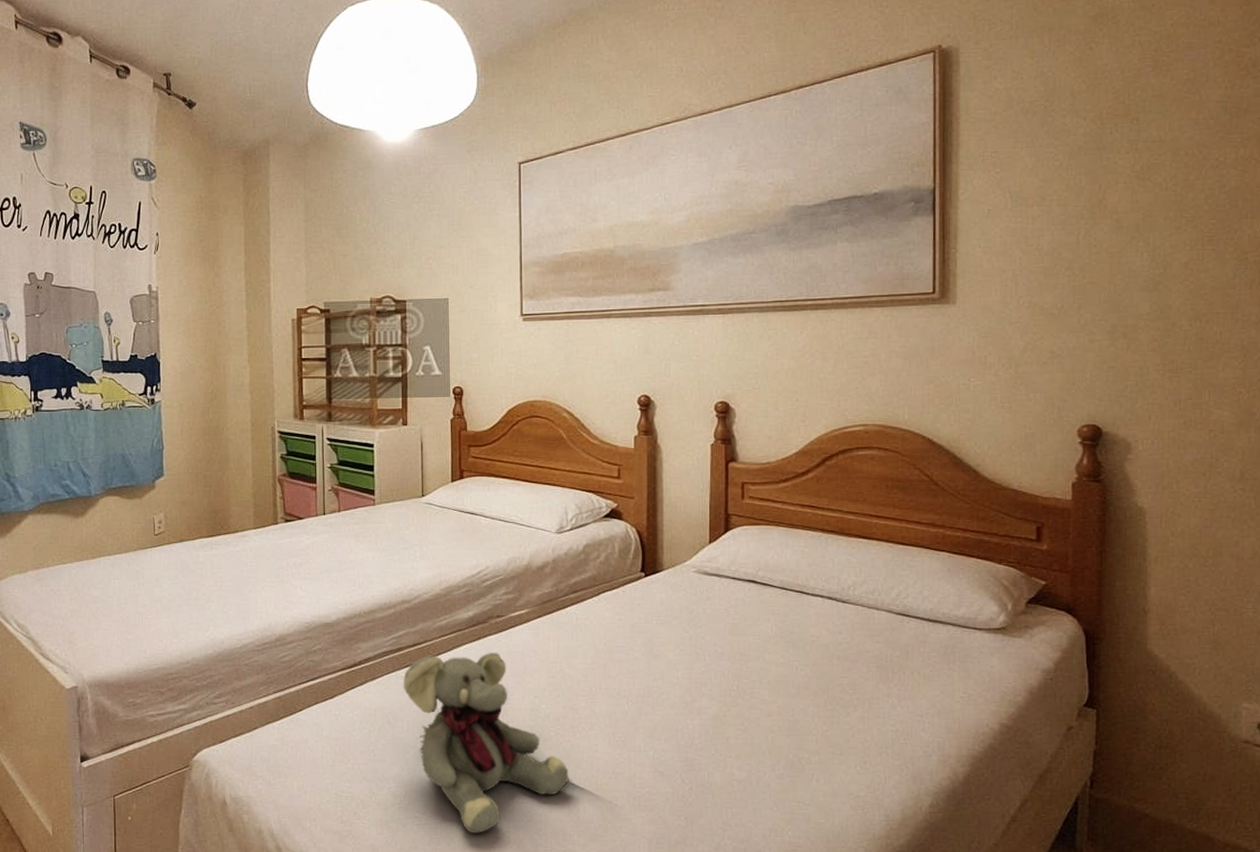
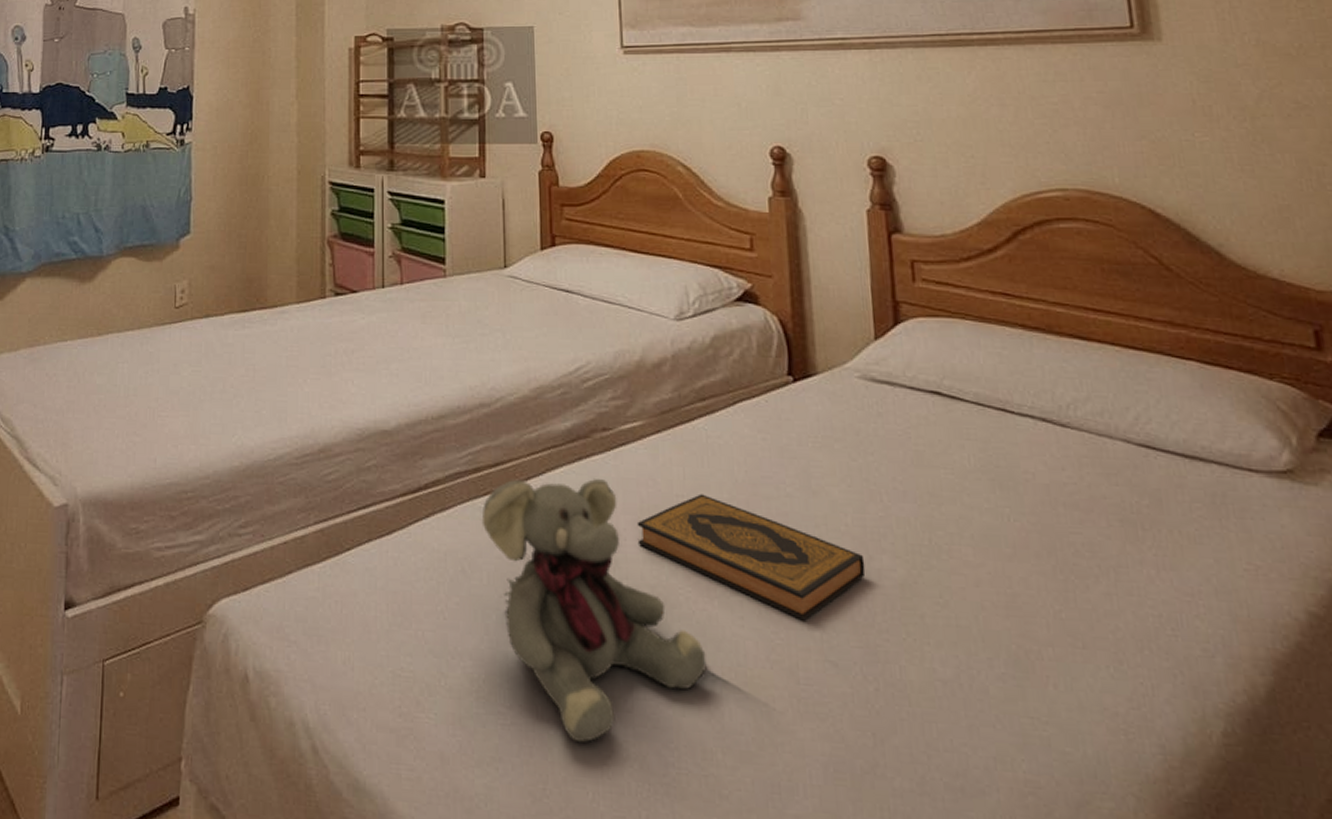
hardback book: none [521,660,689,745] -> present [637,494,866,621]

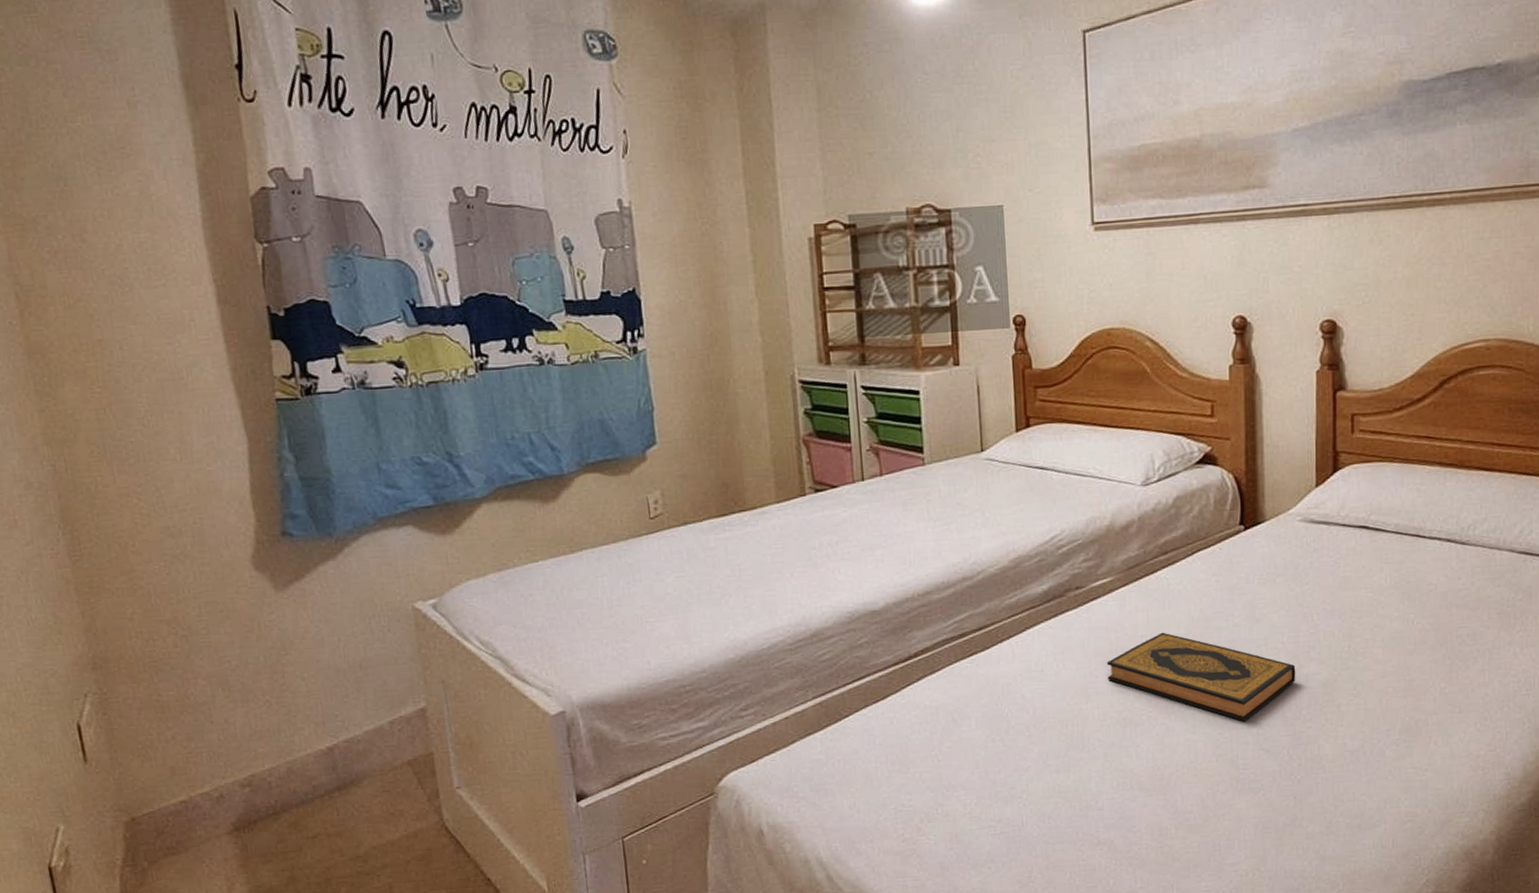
plush elephant: present [481,479,707,743] -> none [968,630,1164,839]

